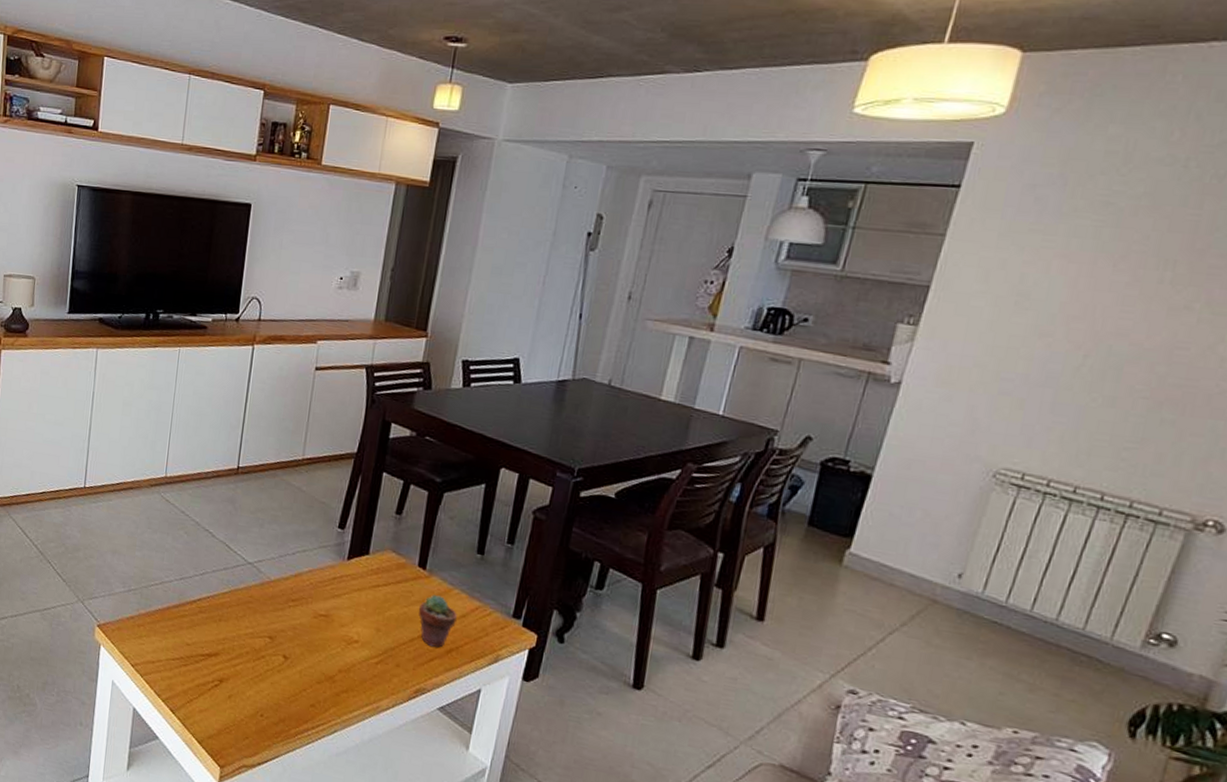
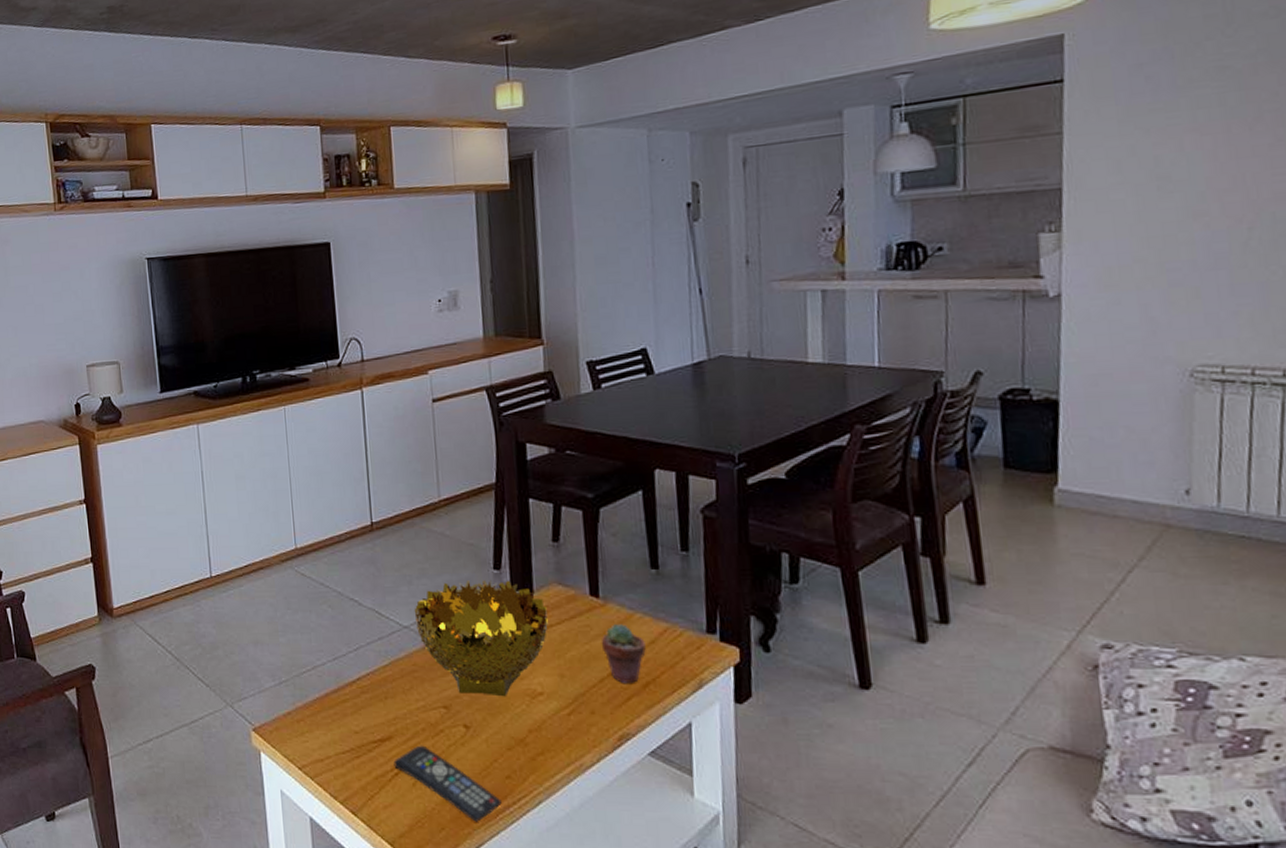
remote control: none [215,665,302,738] -> present [393,745,502,822]
decorative bowl: none [259,531,378,639] -> present [414,579,548,697]

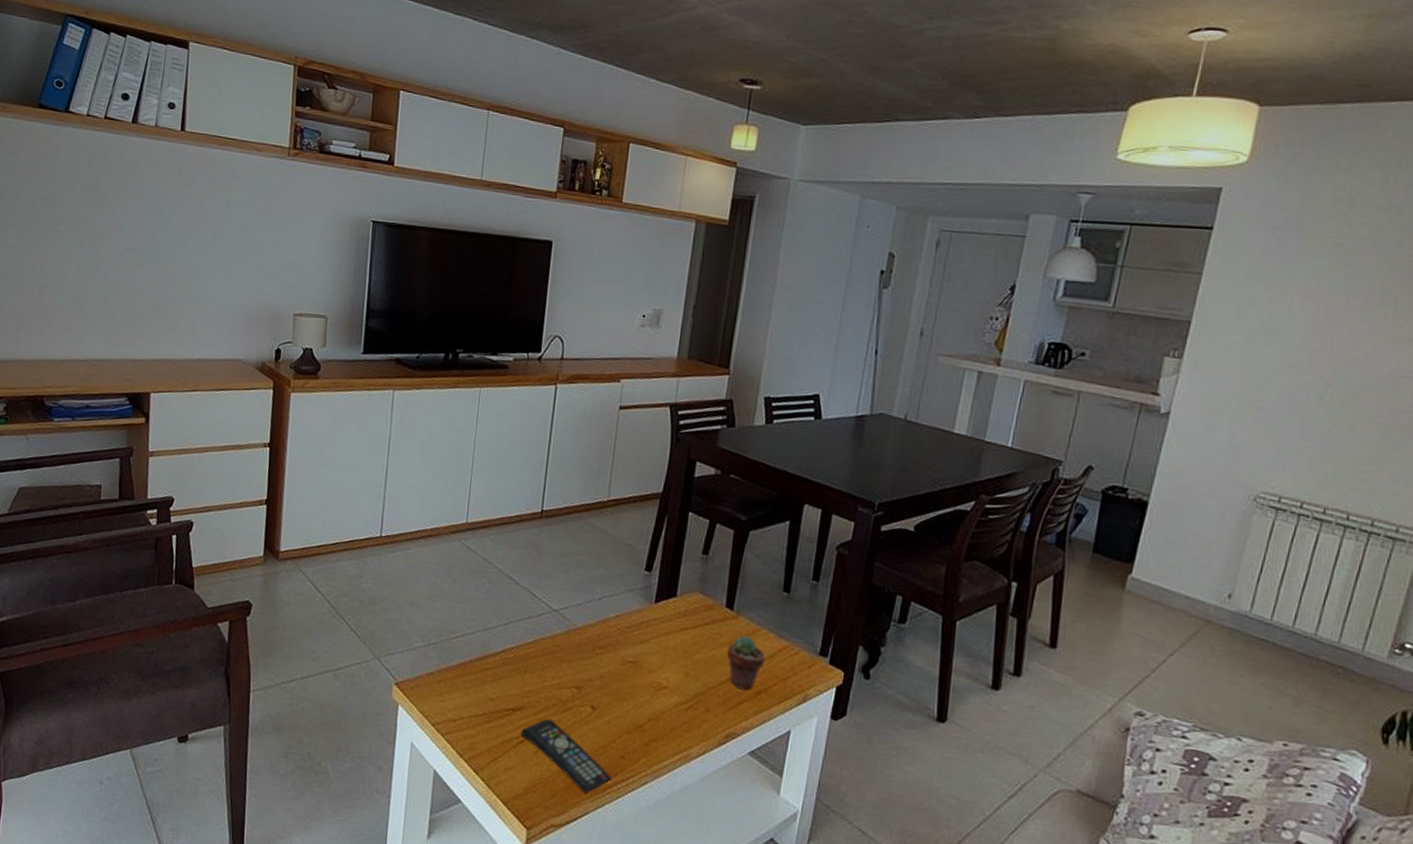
decorative bowl: present [414,579,548,697] -> none [565,575,686,686]

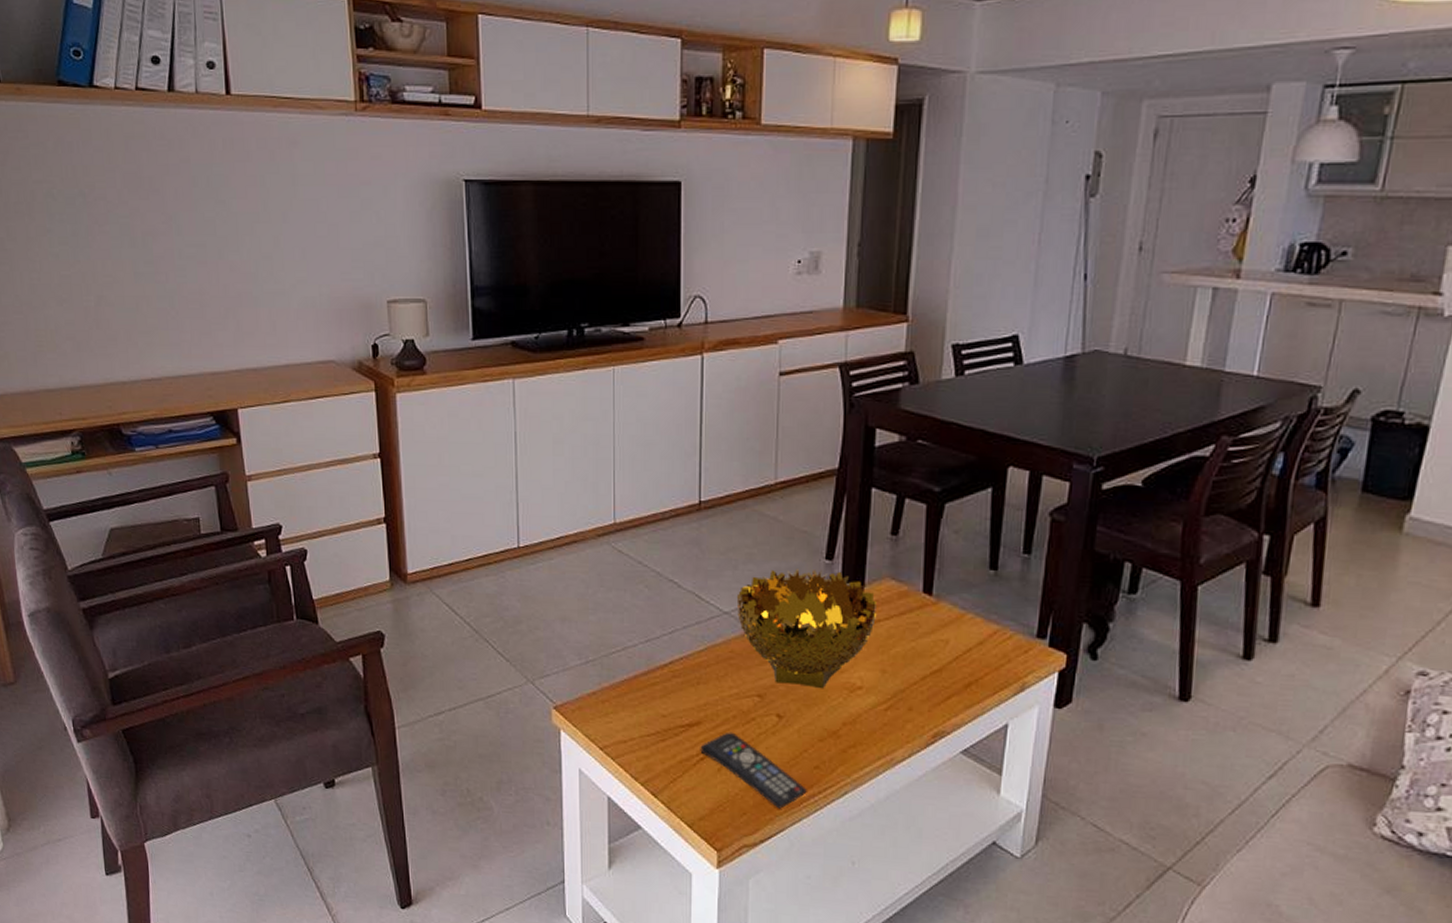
decorative bowl: none [565,575,686,686] -> present [736,568,876,689]
potted succulent: present [727,636,765,690] -> none [929,623,973,683]

